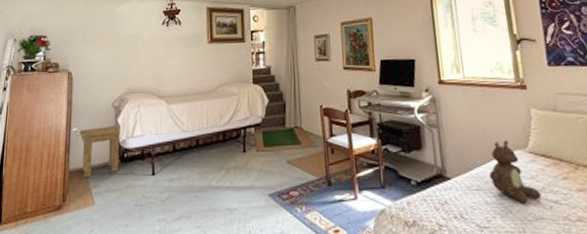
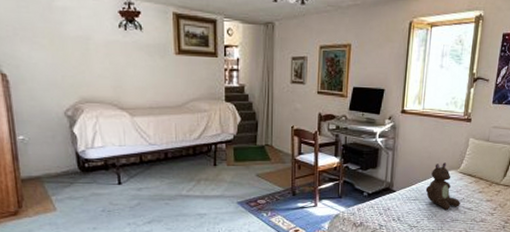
side table: present [79,125,121,178] -> none [27,135,80,186]

